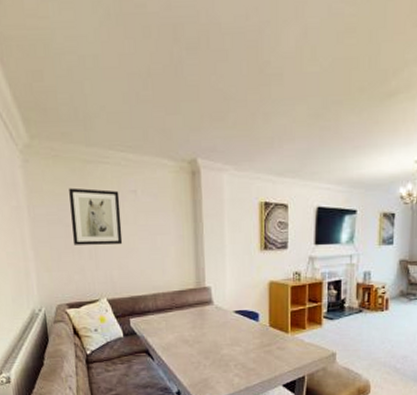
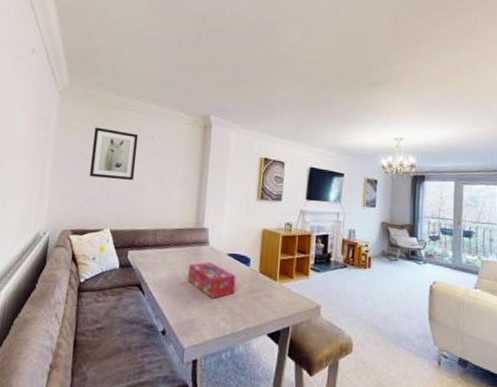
tissue box: none [195,321,246,357] -> present [188,262,236,299]

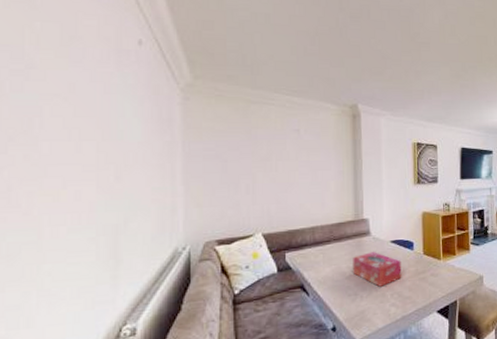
wall art: present [90,127,139,181] -> none [230,125,283,180]

